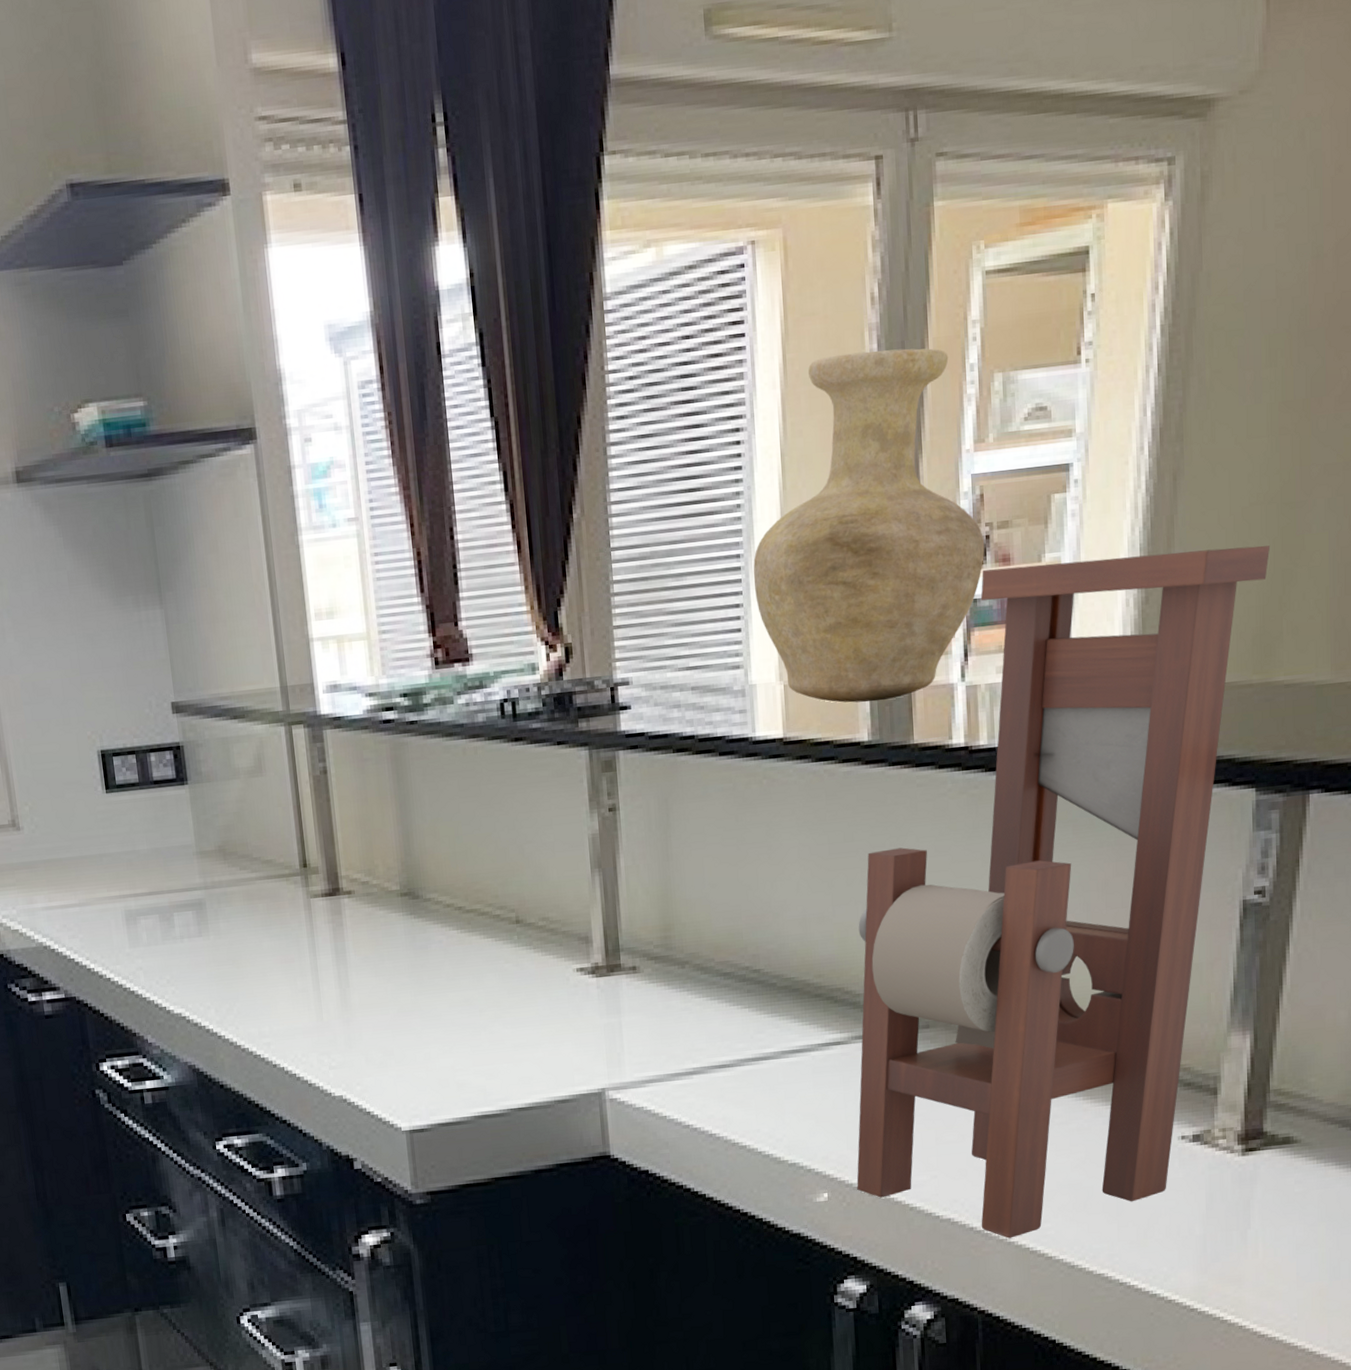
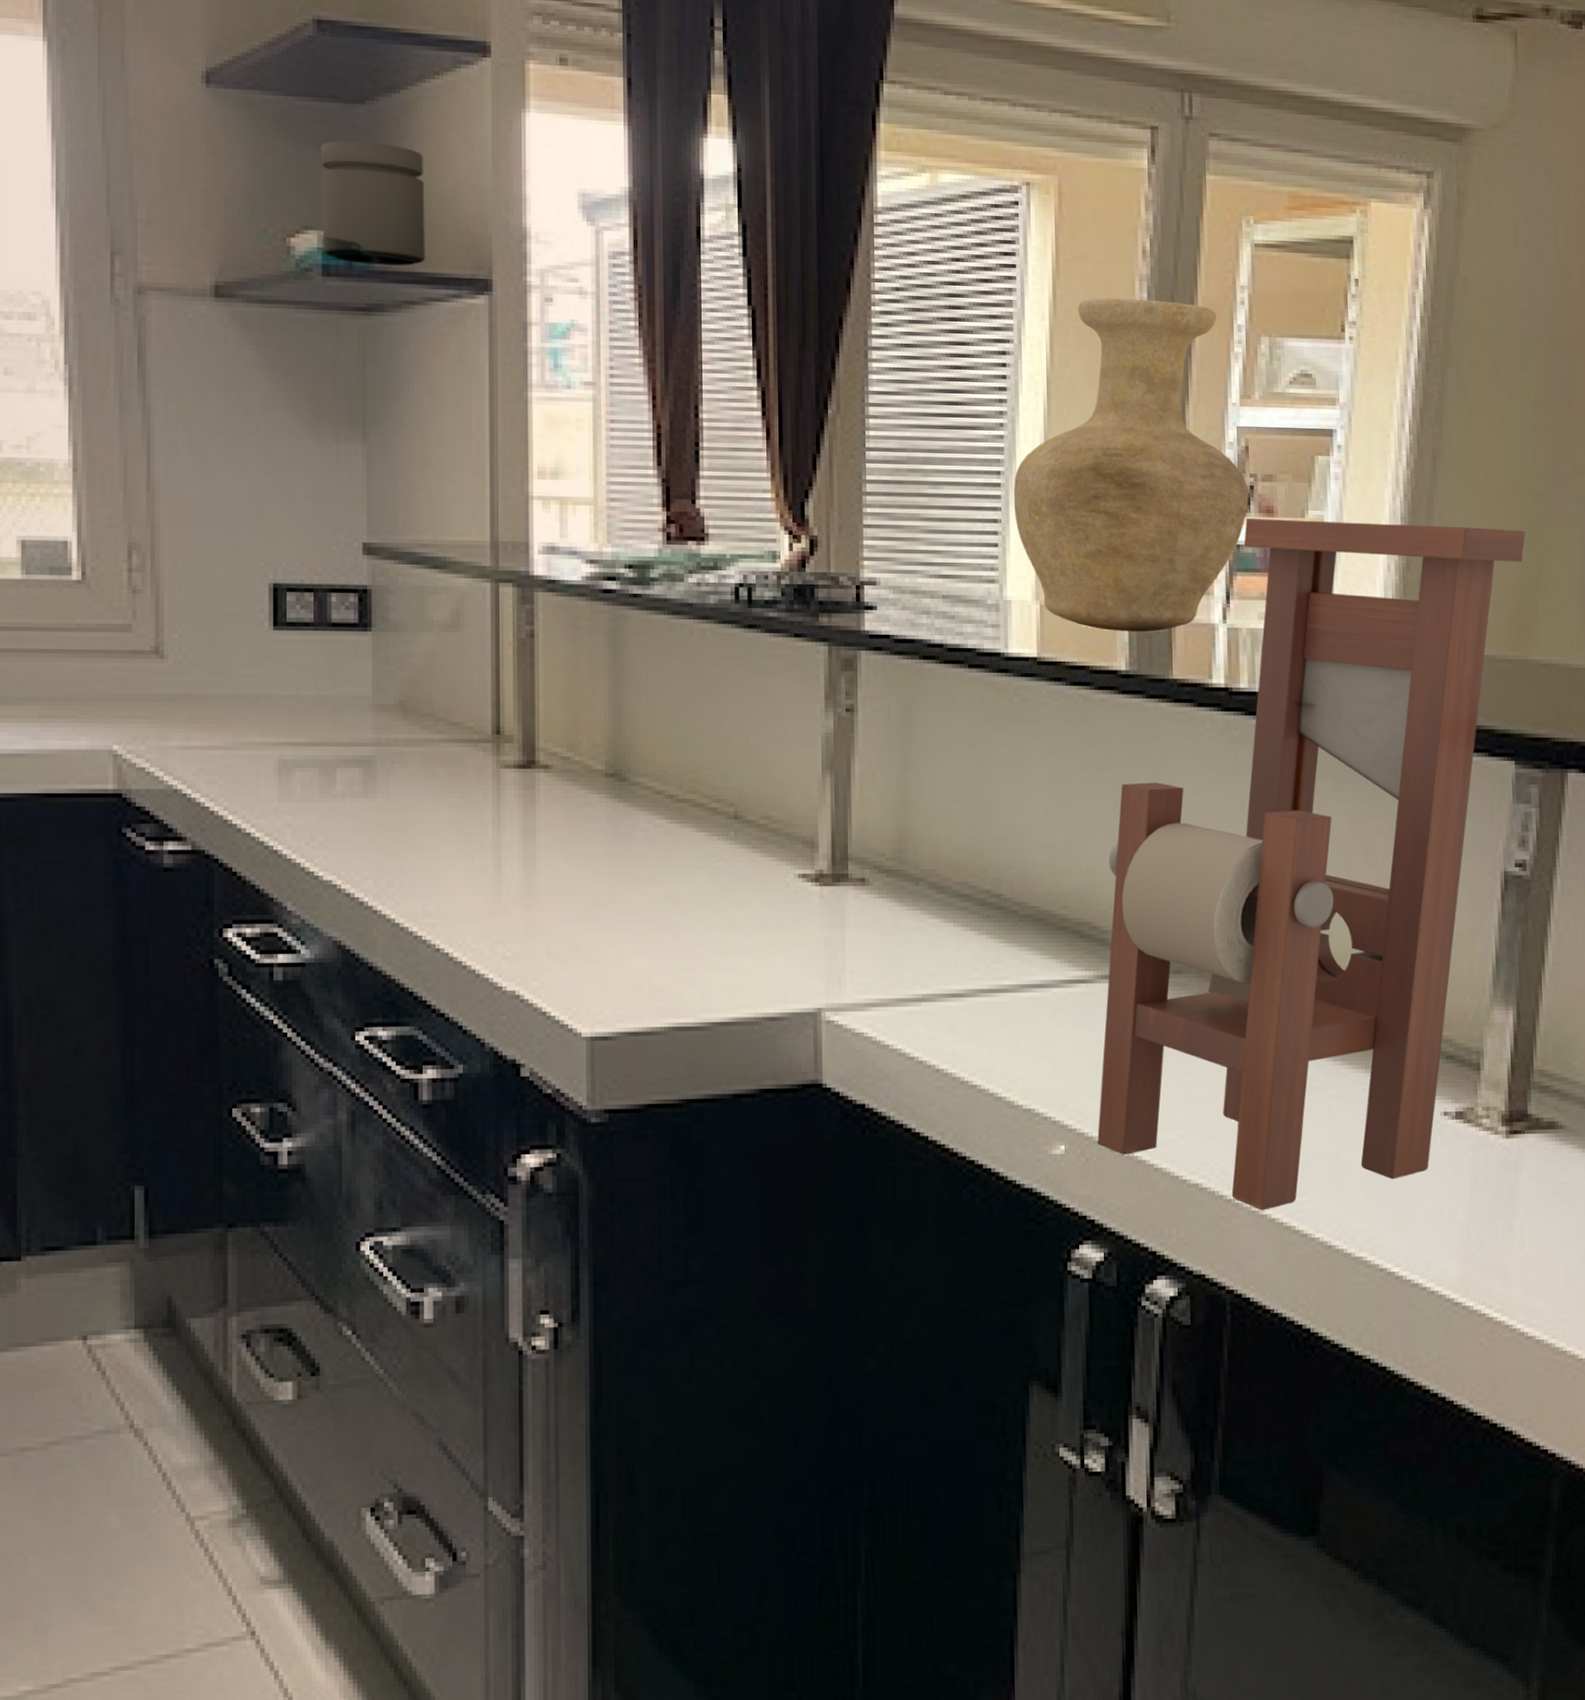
jar: none [89,303,194,430] -> present [321,141,425,266]

